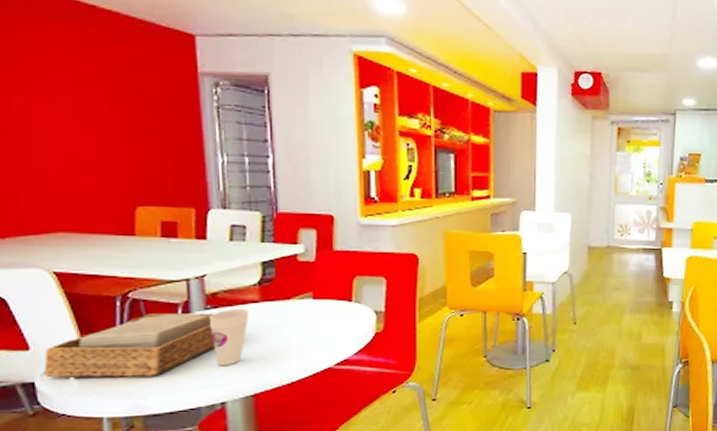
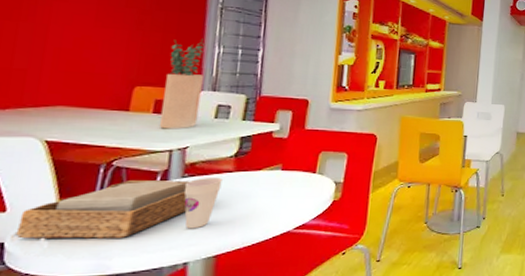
vase: none [168,146,211,255] -> present [159,39,206,130]

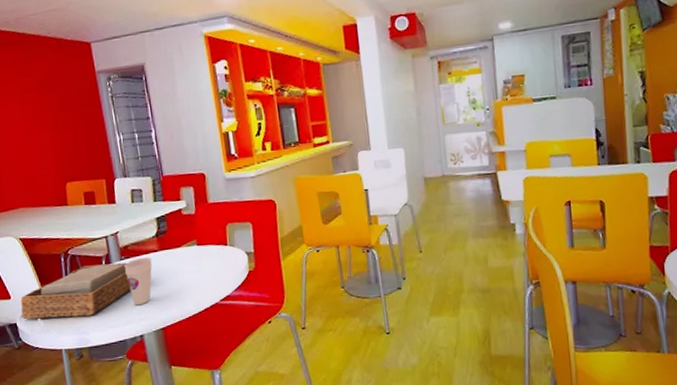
vase: present [159,39,206,130] -> none [83,129,120,218]

